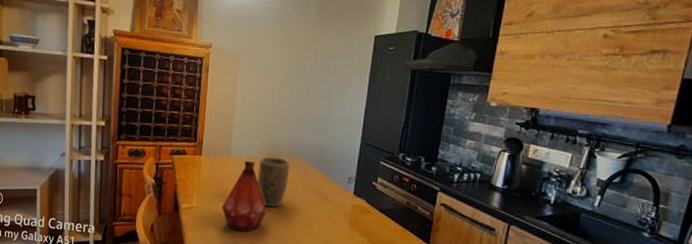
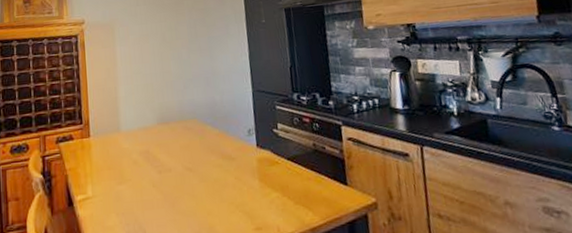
bottle: present [221,160,268,232] -> none [120,132,170,215]
plant pot: present [257,156,289,208] -> none [152,123,187,180]

